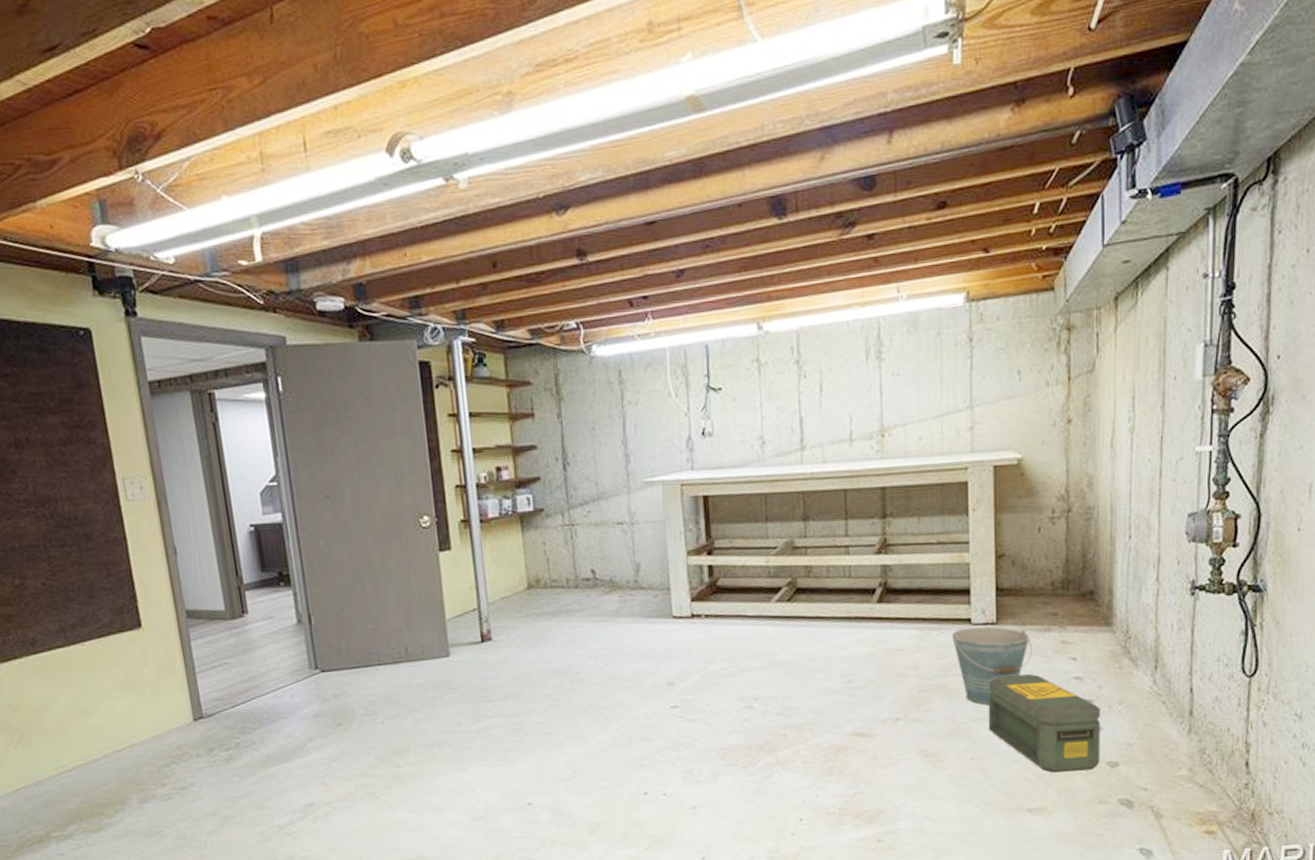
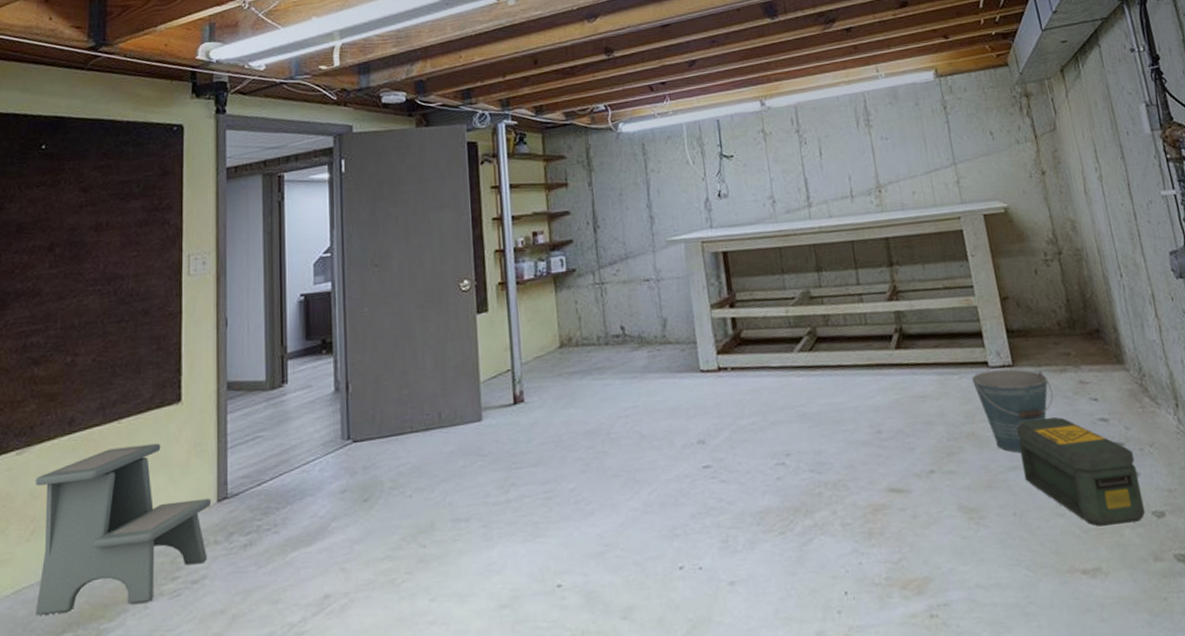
step stool: none [10,665,192,811] -> present [35,443,211,616]

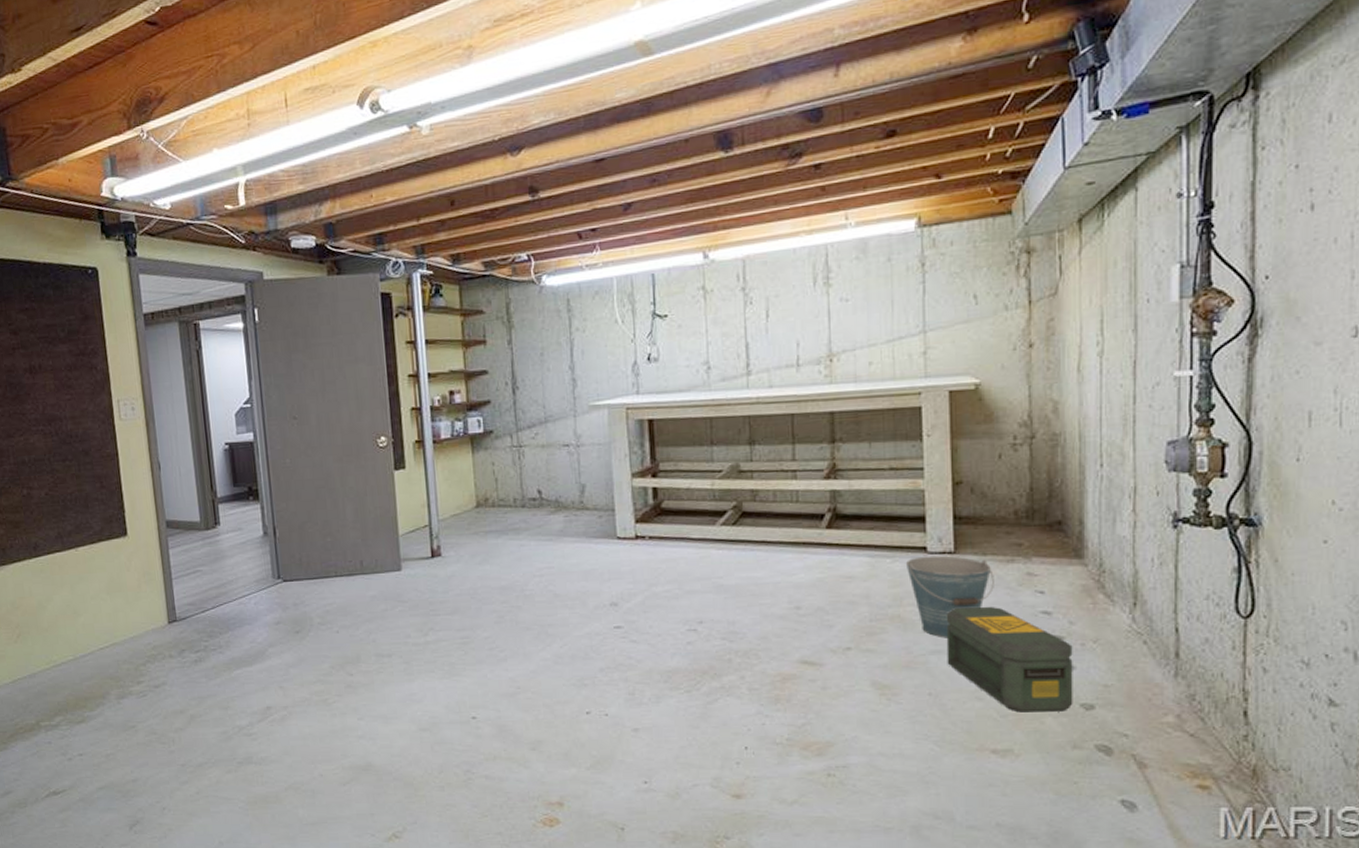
step stool: present [35,443,211,616] -> none [13,570,164,701]

